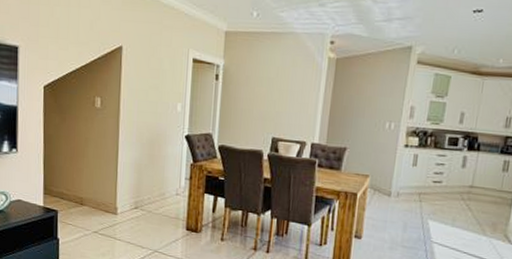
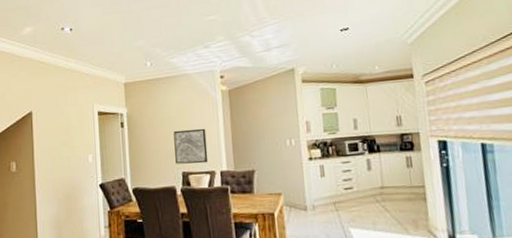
wall art: none [267,93,304,132] -> present [173,128,209,164]

